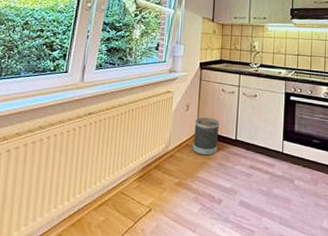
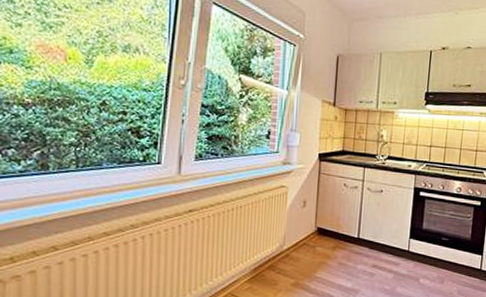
wastebasket: present [192,118,220,156] -> none [309,215,341,255]

